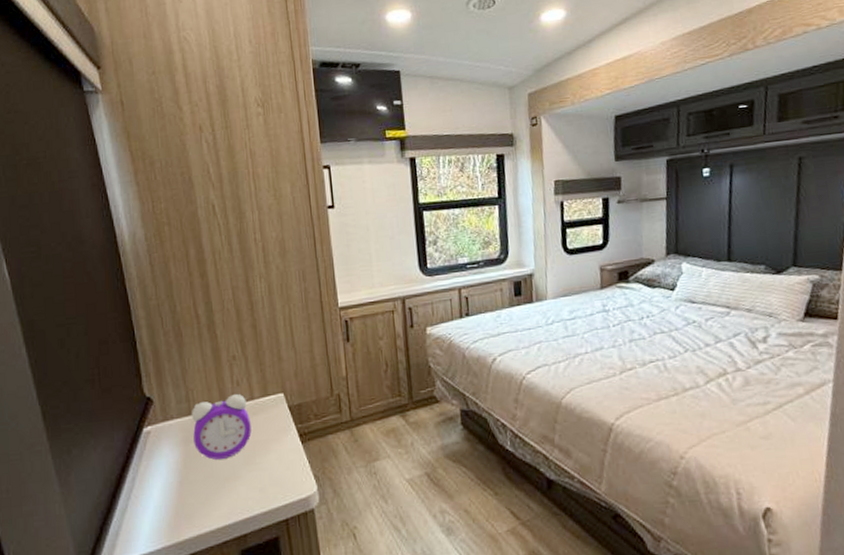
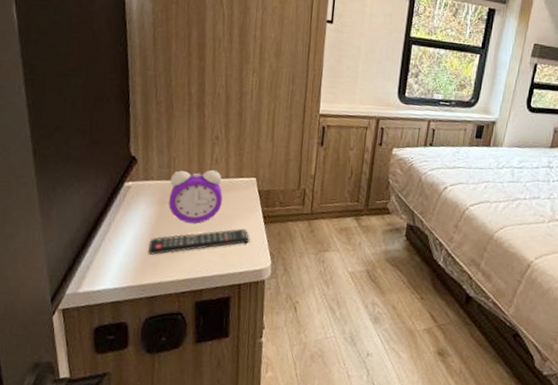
remote control: none [179,453,288,505] -> present [147,228,249,255]

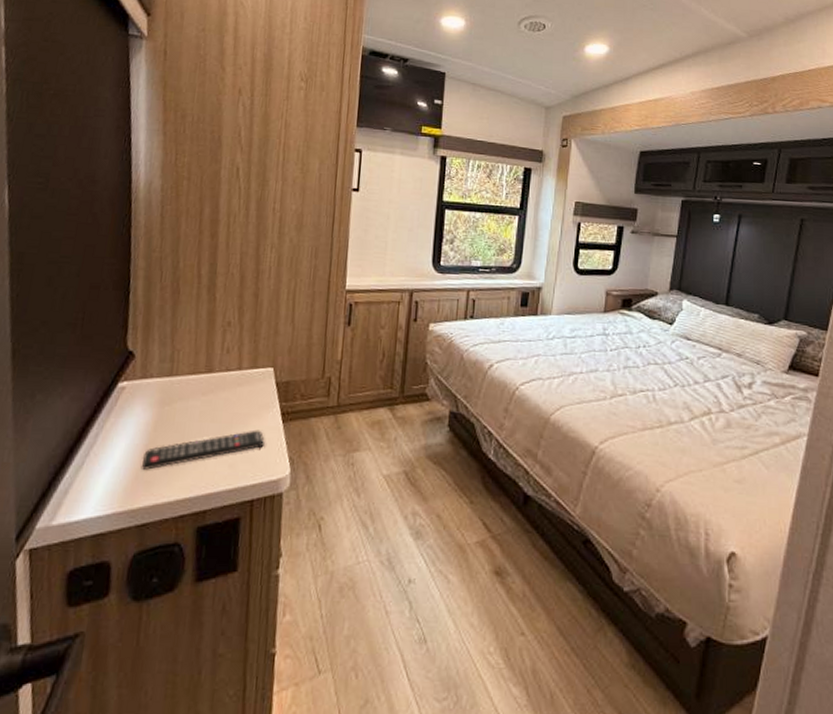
alarm clock: present [168,169,223,224] -> none [169,361,234,427]

